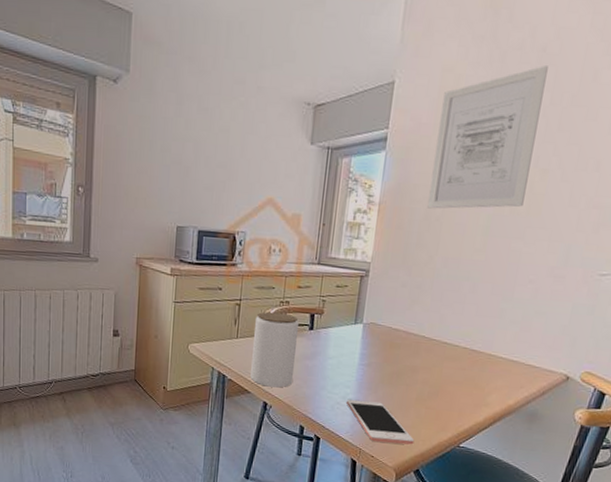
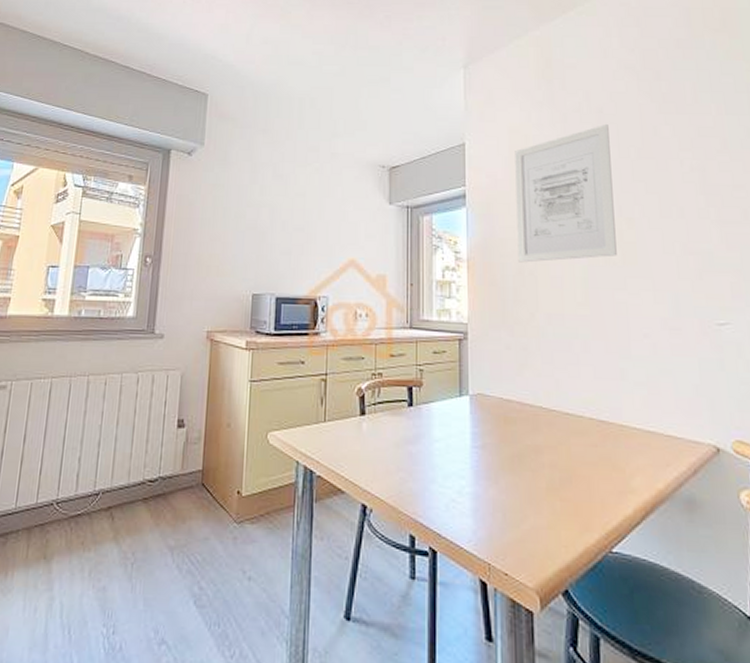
jar: present [250,311,299,388] -> none [344,386,396,484]
cell phone: present [347,399,414,445] -> none [464,494,555,554]

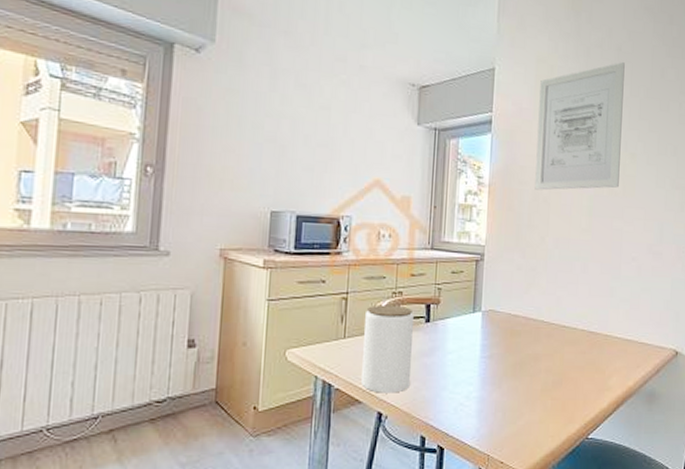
jar: none [344,386,396,484] -> present [361,304,414,393]

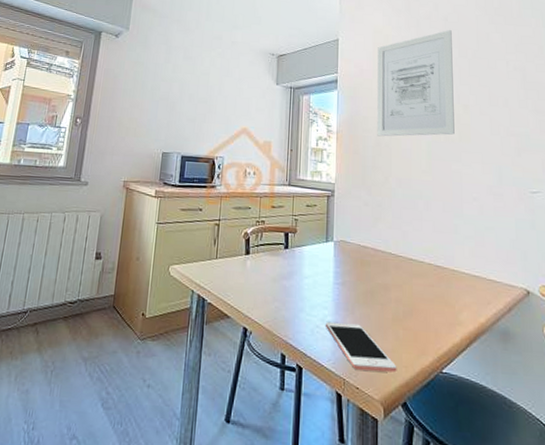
jar: present [361,304,414,393] -> none [230,231,274,311]
cell phone: none [470,398,543,444] -> present [326,321,397,373]

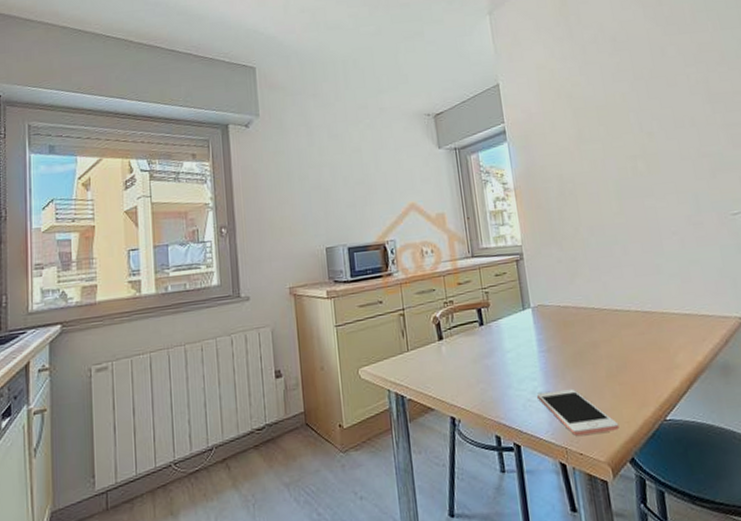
wall art: present [377,30,455,137] -> none [544,51,643,185]

